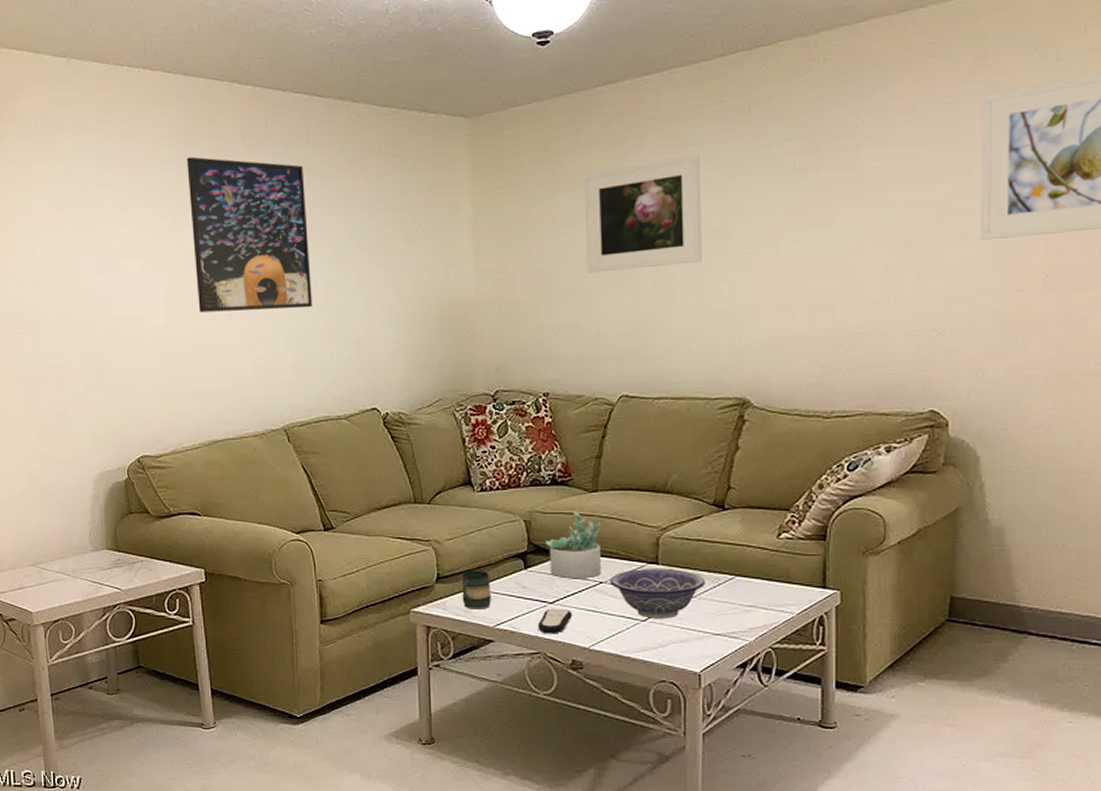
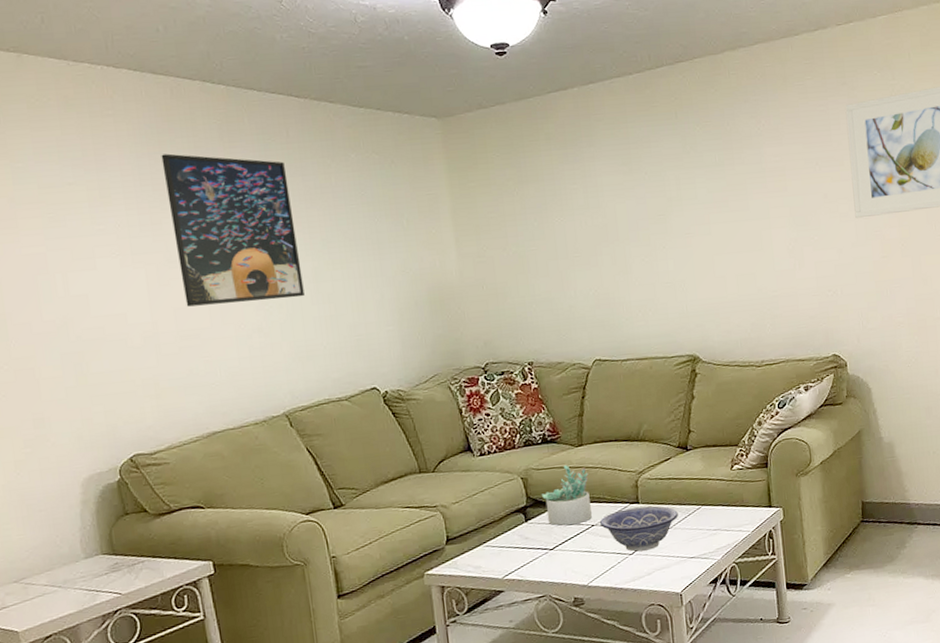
mug: present [461,571,491,610] -> none [469,528,499,565]
remote control: present [537,608,573,634] -> none [541,553,572,577]
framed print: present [583,154,702,273] -> none [546,151,651,255]

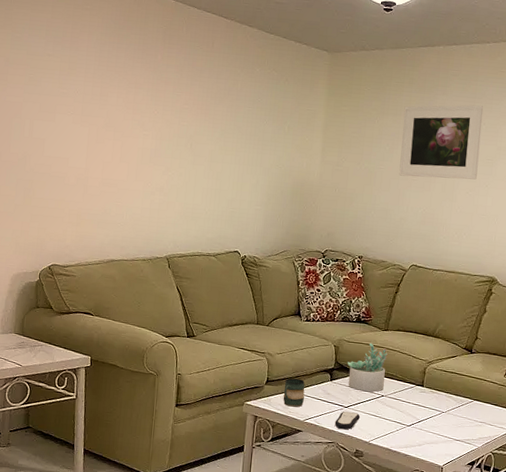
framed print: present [161,153,305,307] -> none [112,44,206,171]
mug: none [469,528,499,565] -> present [283,378,305,407]
remote control: none [541,553,572,577] -> present [334,411,361,430]
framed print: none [546,151,651,255] -> present [399,105,484,180]
decorative bowl: present [600,506,678,552] -> none [389,388,454,426]

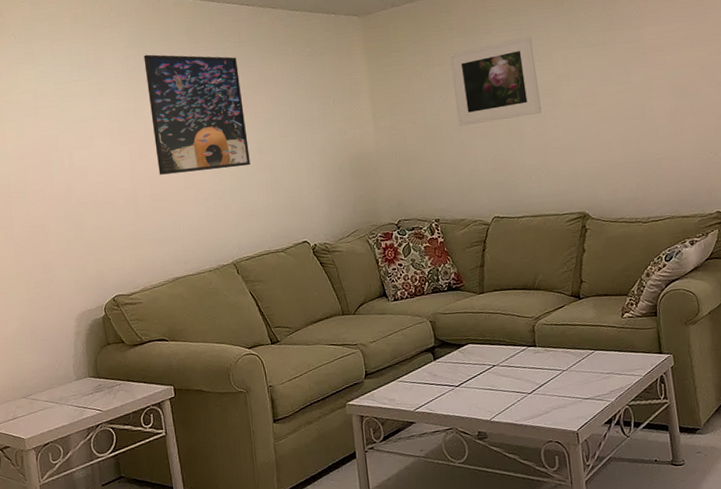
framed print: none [112,44,206,171] -> present [143,54,250,175]
mug: present [283,378,305,407] -> none [385,365,410,398]
remote control: present [334,411,361,430] -> none [448,390,475,412]
succulent plant: present [347,342,388,392] -> none [447,310,493,366]

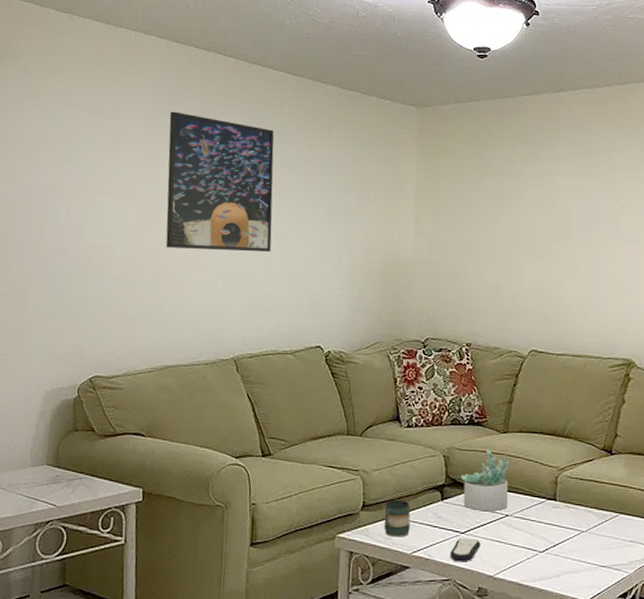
mug: none [385,365,410,398] -> present [384,500,411,537]
succulent plant: none [447,310,493,366] -> present [460,449,510,512]
remote control: none [448,390,475,412] -> present [449,538,481,562]
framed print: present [449,35,542,126] -> none [508,157,601,245]

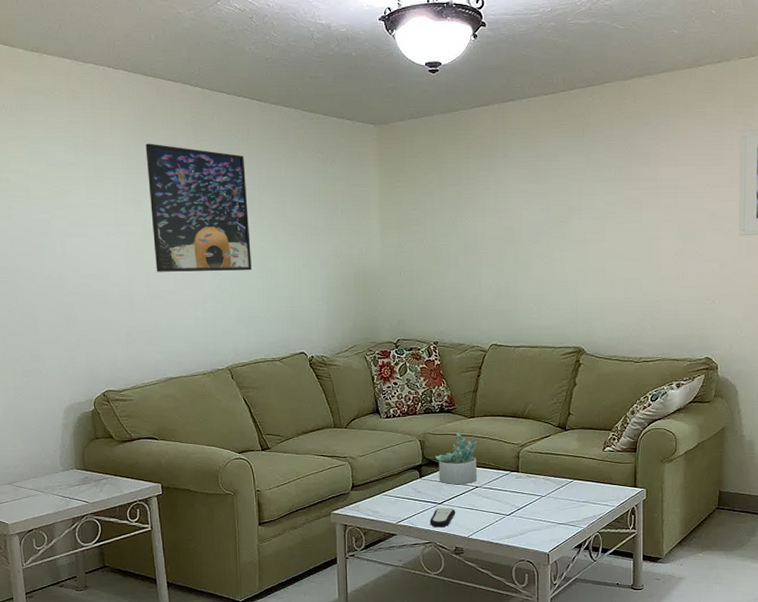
mug: present [384,500,411,537] -> none [371,480,394,511]

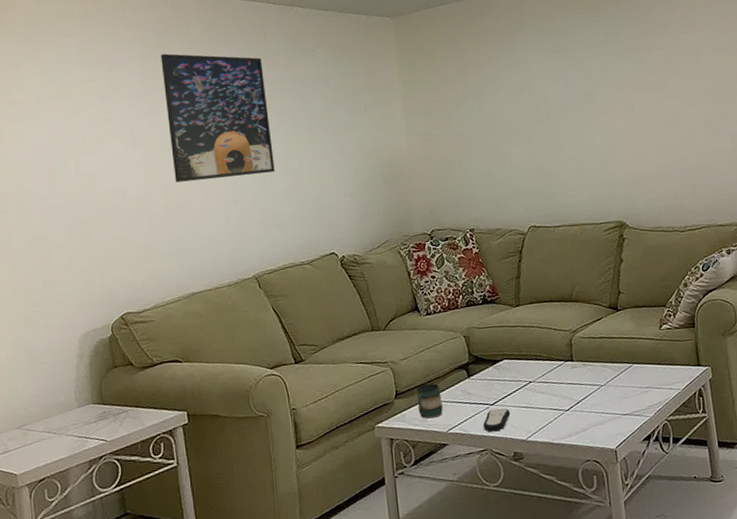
mug: none [371,480,394,511] -> present [416,383,443,419]
succulent plant: present [435,432,477,485] -> none [482,324,529,382]

